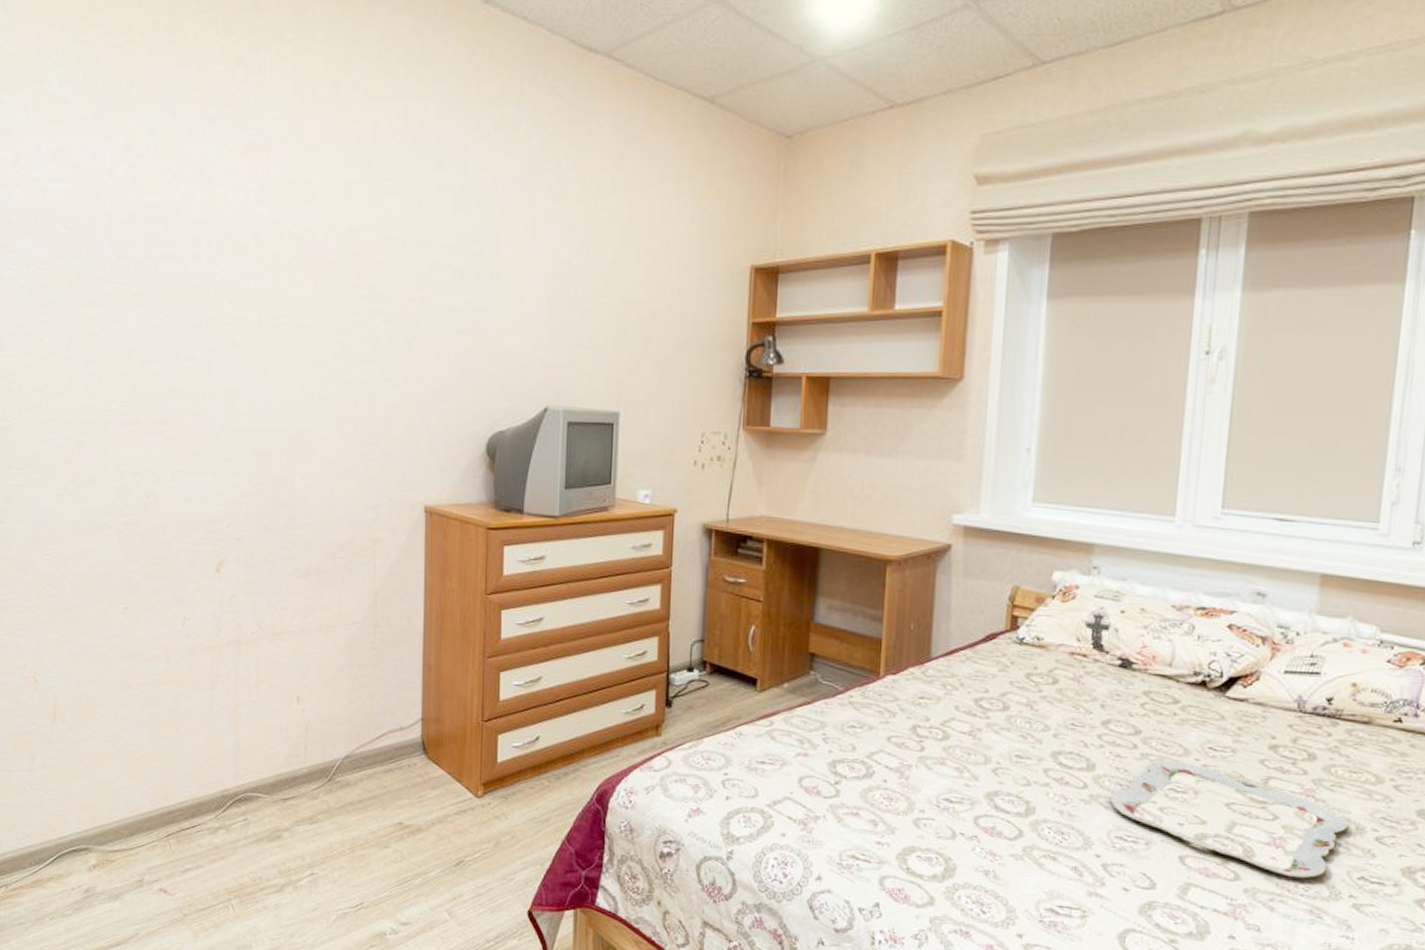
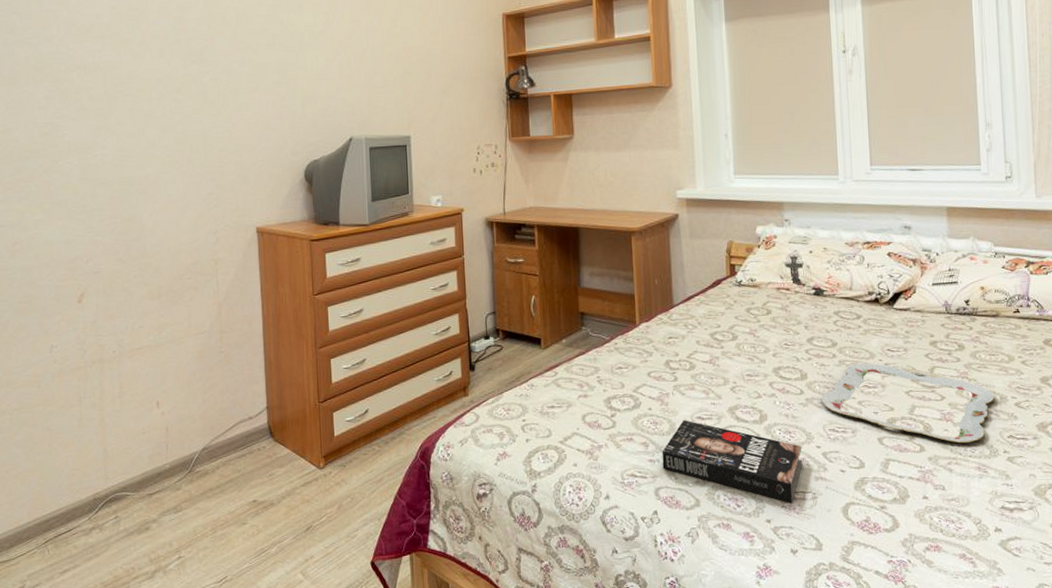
book: none [892,800,1076,919] -> present [662,420,803,503]

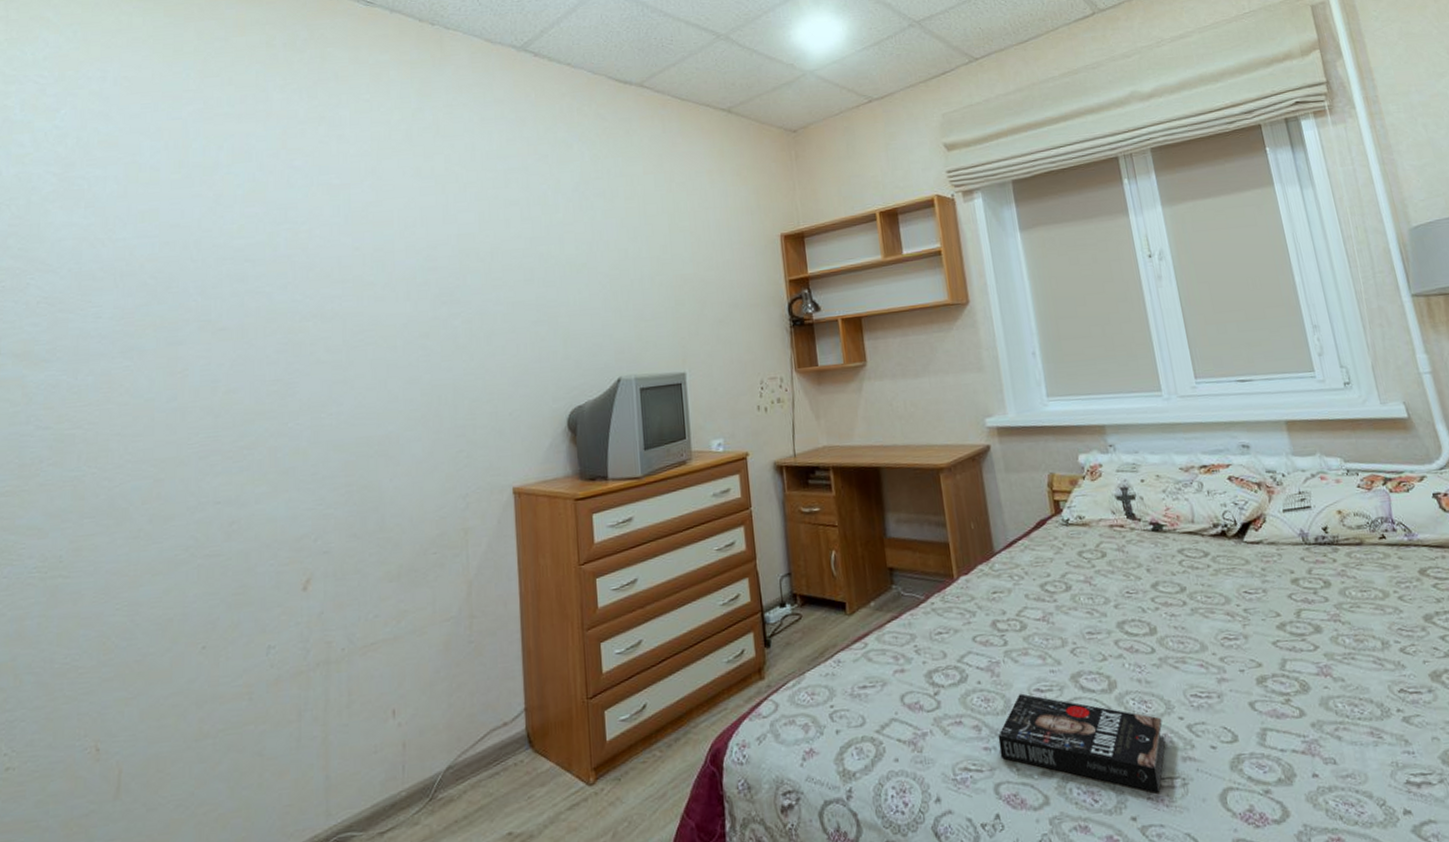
serving tray: present [821,363,995,444] -> none [1176,609,1376,703]

